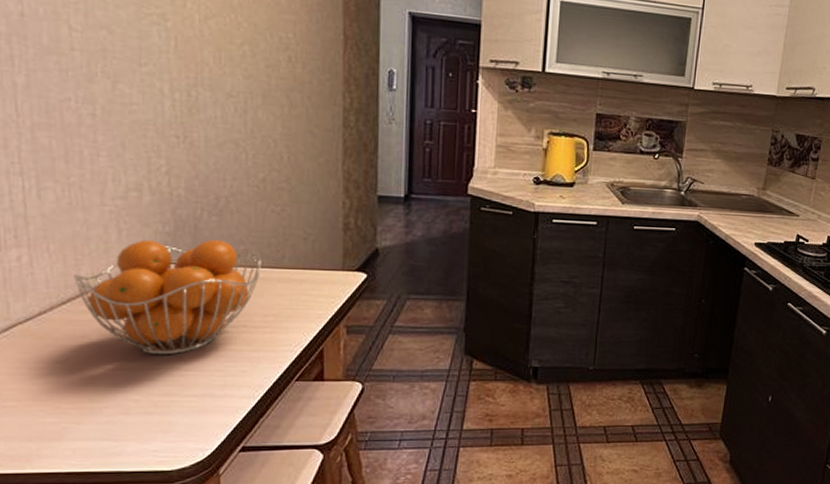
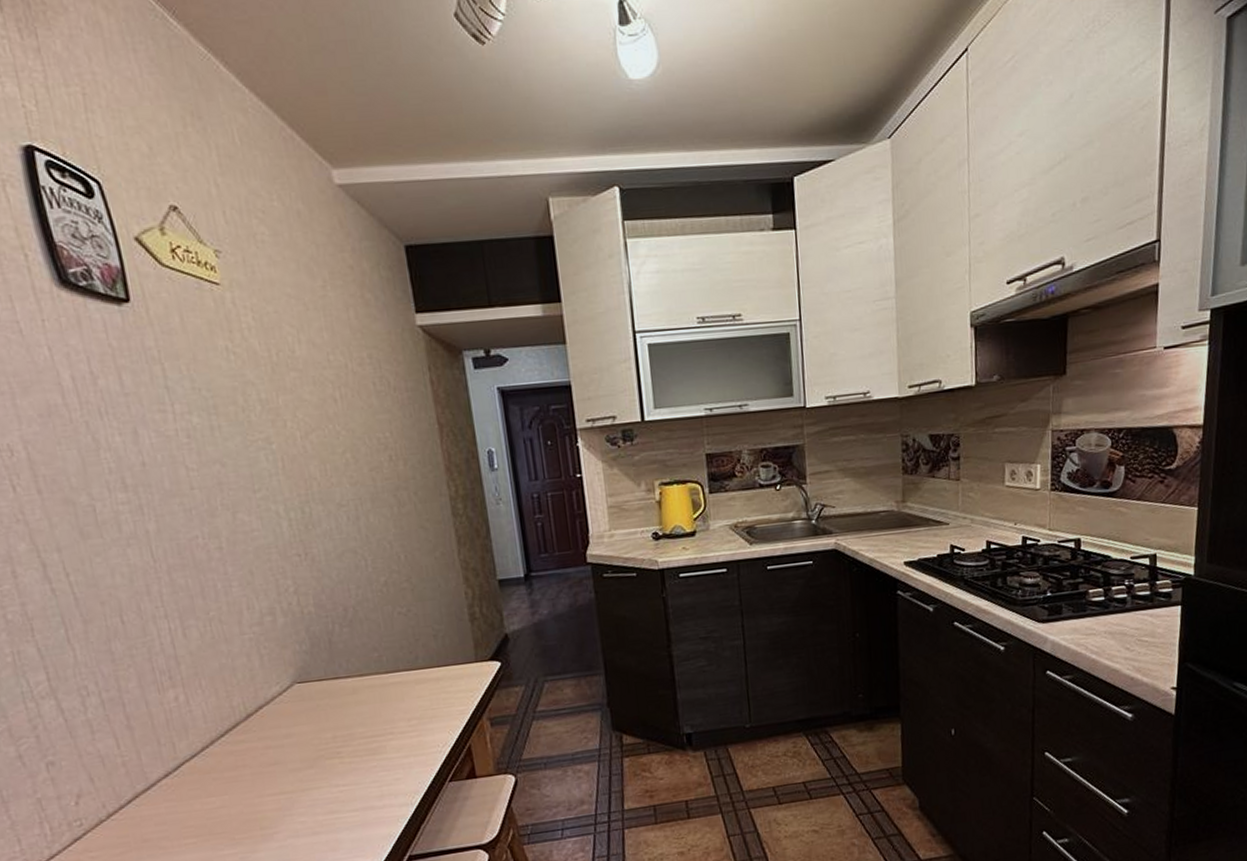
fruit basket: present [72,239,263,355] -> none [226,650,399,775]

